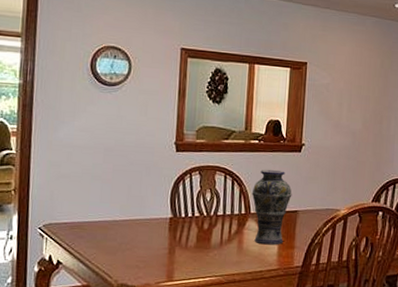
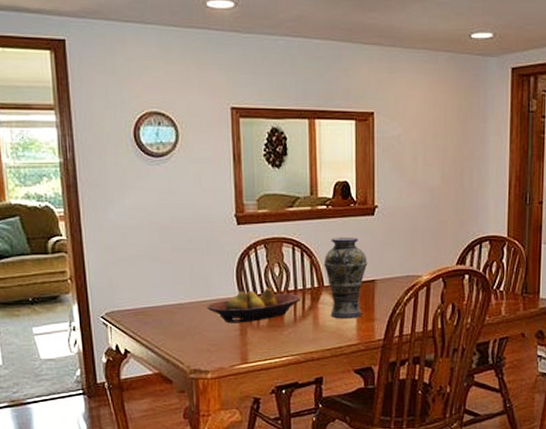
fruit bowl: none [140,211,229,243] -> present [207,287,301,324]

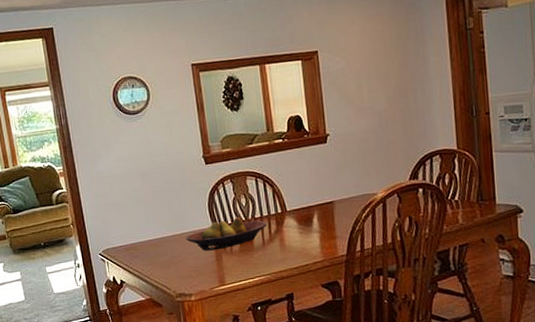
vase: present [323,236,368,319] -> none [284,164,325,240]

